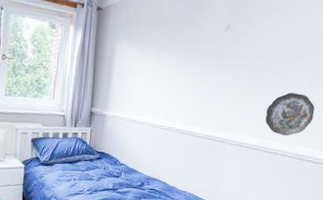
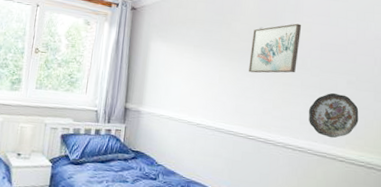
wall art: none [212,20,271,74] -> present [249,23,302,73]

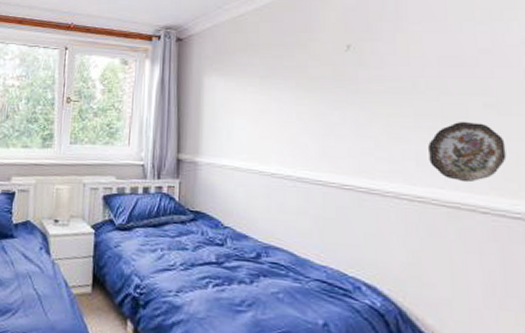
wall art: present [249,23,302,73] -> none [336,34,408,104]

